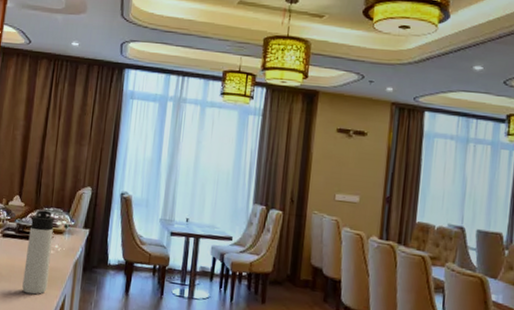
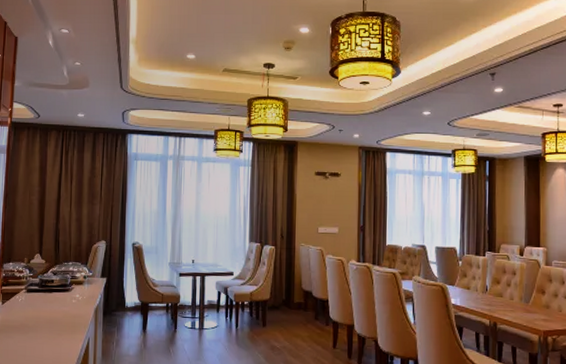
thermos bottle: present [22,210,54,295] -> none [49,265,74,341]

